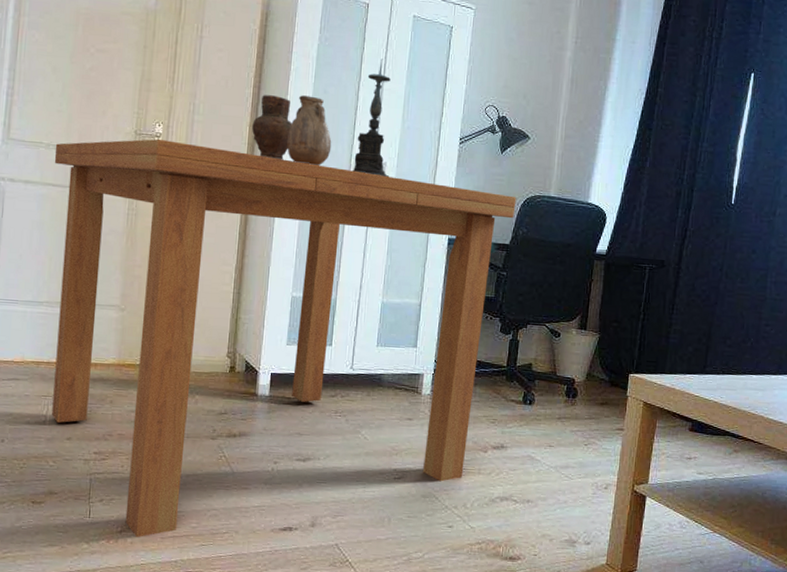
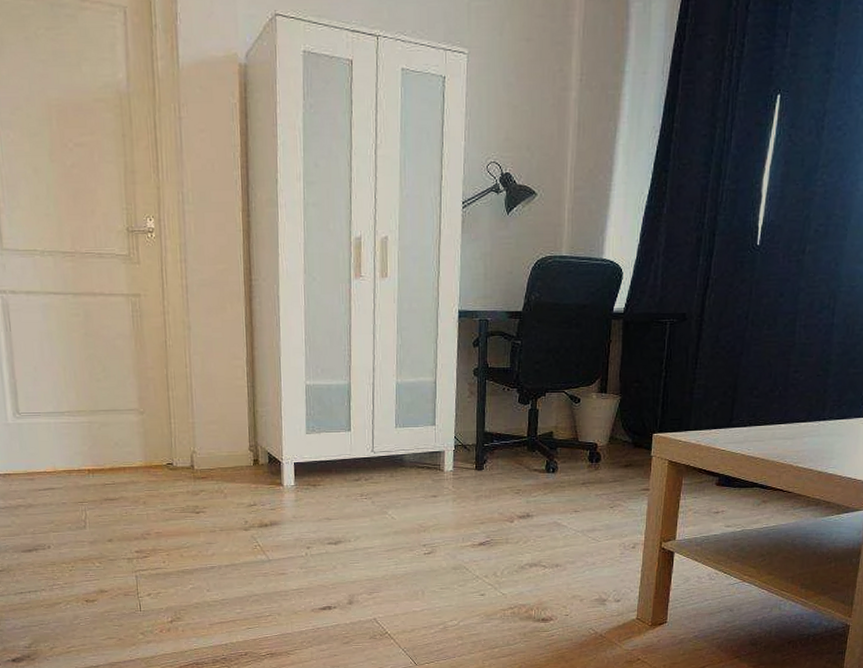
dining table: present [52,138,517,537] -> none [49,234,526,625]
vase: present [252,95,332,167] -> none [245,171,329,248]
candle holder: present [352,58,391,178] -> none [353,122,392,253]

